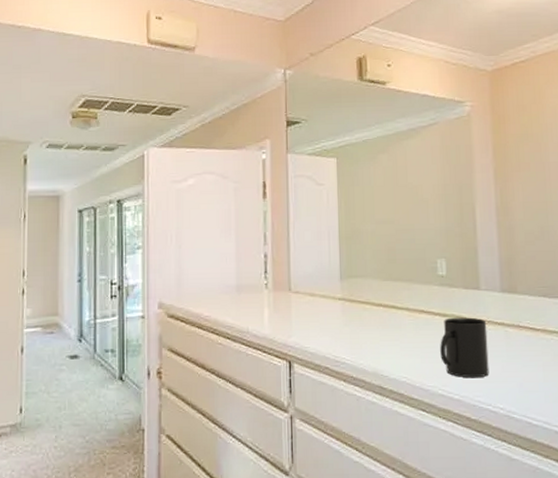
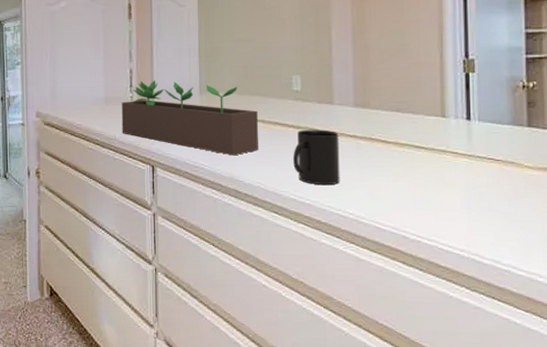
succulent planter: none [255,265,403,348] -> present [121,79,258,156]

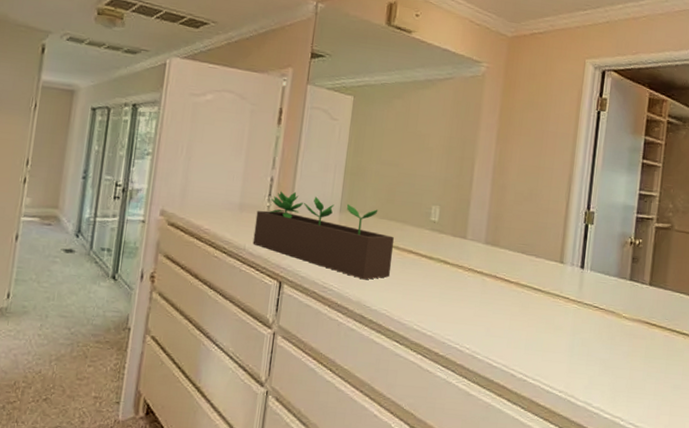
mug: present [293,130,340,186] -> none [421,261,468,319]

